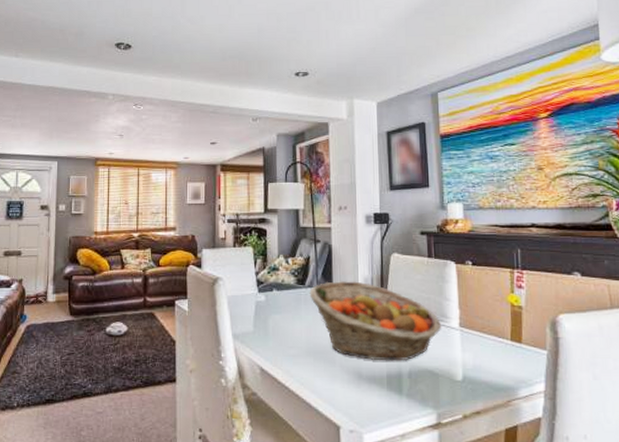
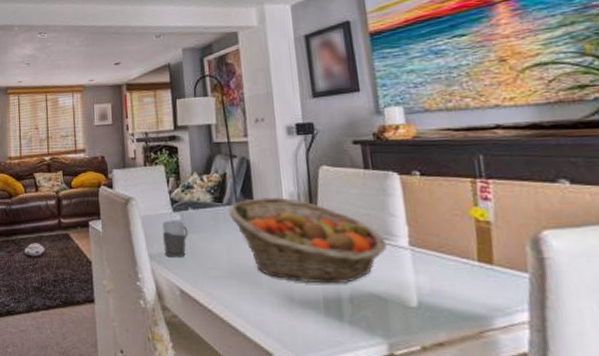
mug: none [248,302,272,337] -> present [162,221,188,258]

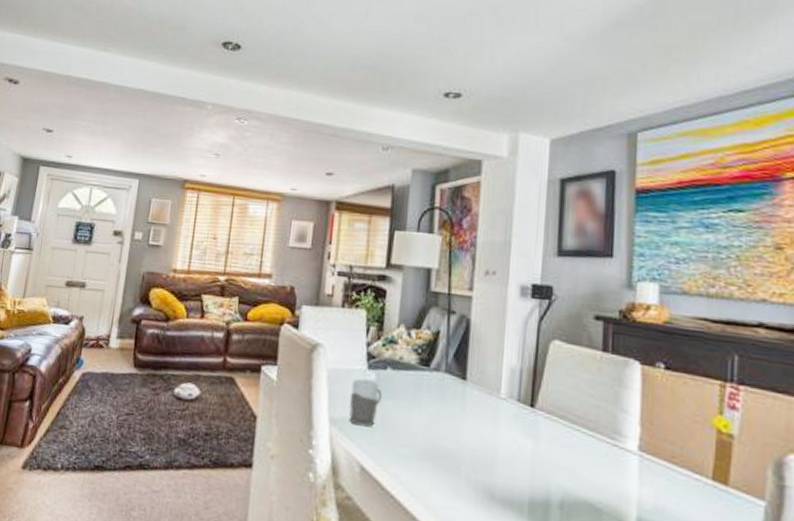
fruit basket: present [228,196,387,284] -> none [434,366,614,485]

